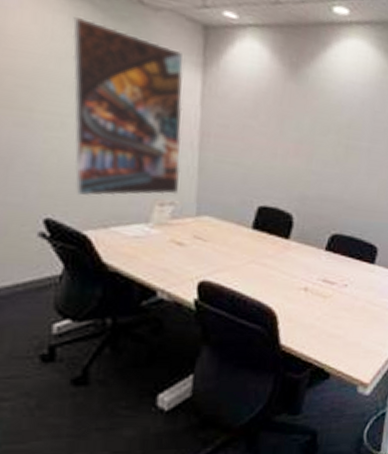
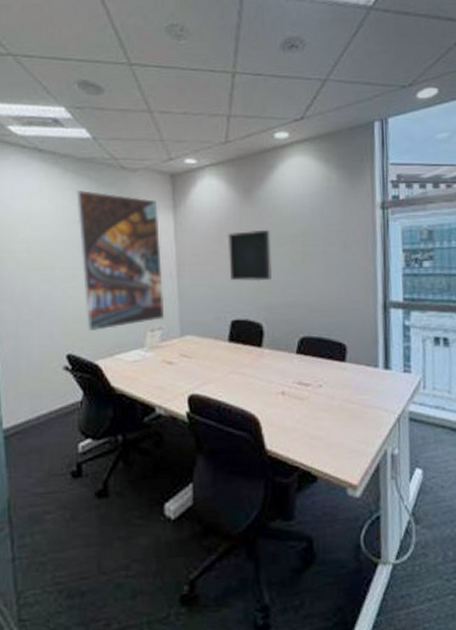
monitor: none [263,108,314,169] -> present [227,229,272,282]

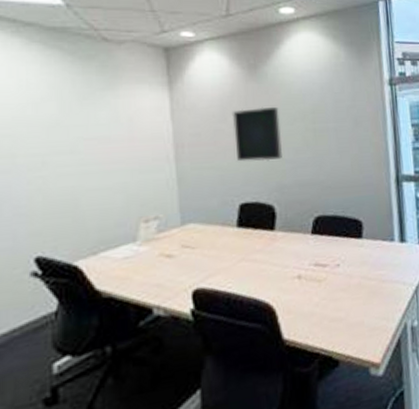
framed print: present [76,190,165,332] -> none [45,64,162,229]

